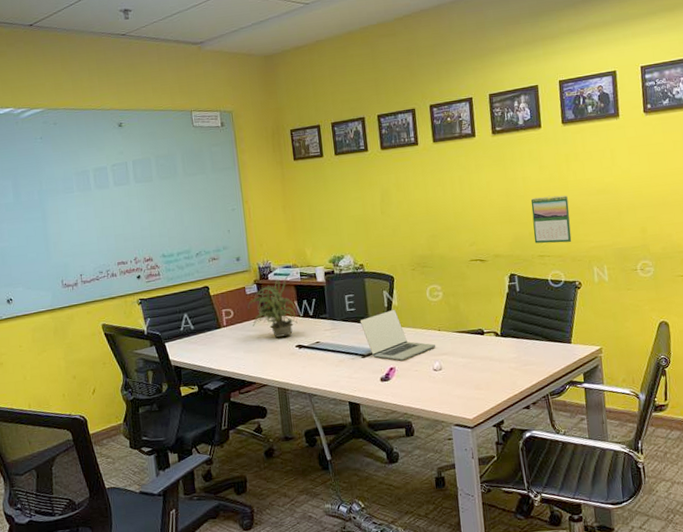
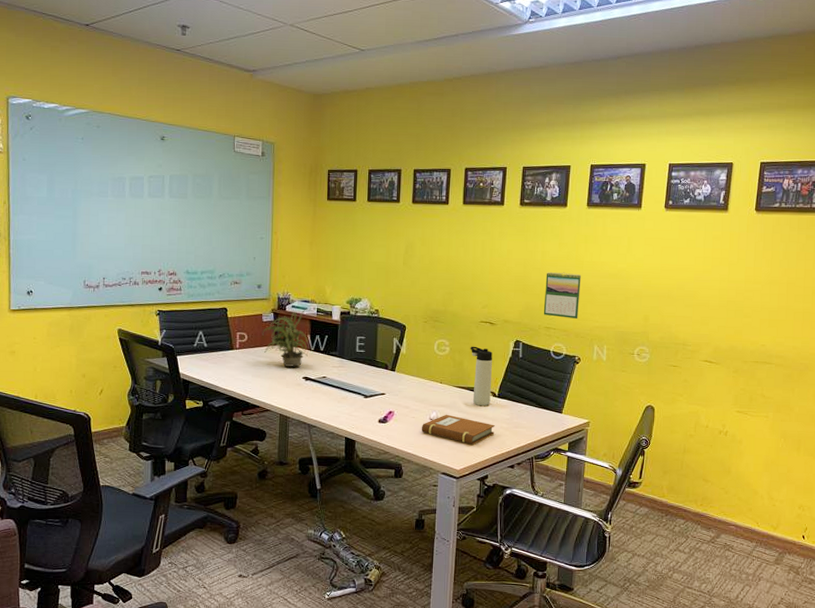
laptop: present [359,309,436,361] -> none [367,356,436,406]
notebook: none [426,362,504,391] -> present [421,414,495,445]
thermos bottle: none [464,286,494,349] -> present [470,346,492,407]

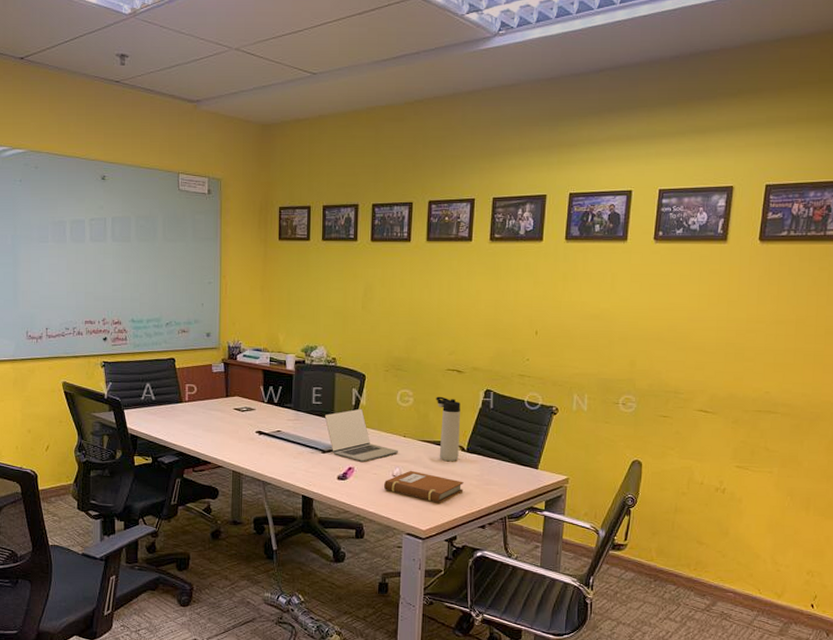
potted plant: present [263,309,312,368] -> none [213,358,265,421]
laptop: none [367,356,436,406] -> present [324,408,399,462]
calendar: present [543,272,581,320] -> none [516,313,559,366]

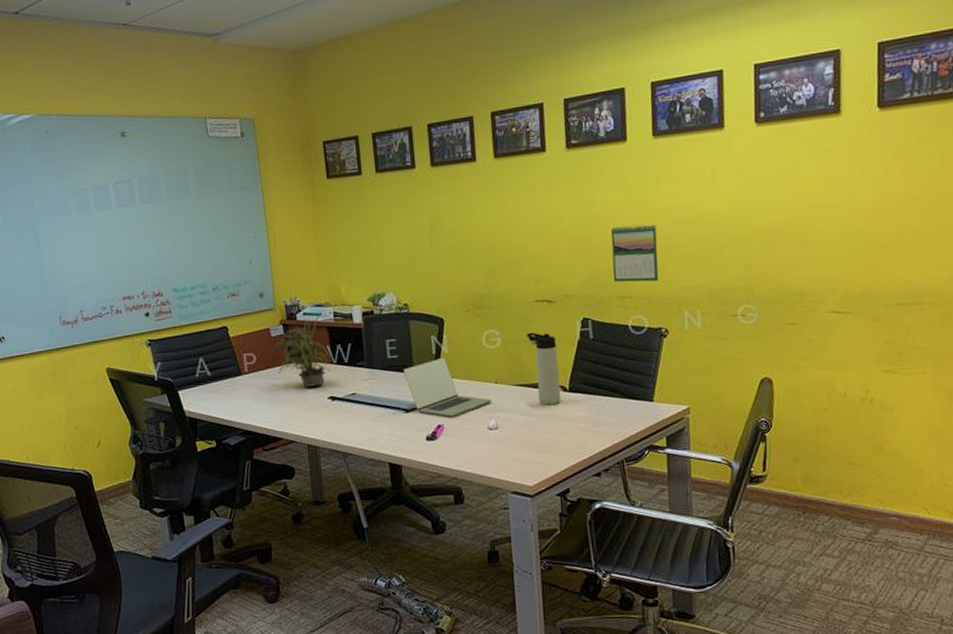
potted plant: none [213,358,265,421] -> present [273,314,330,388]
notebook: present [383,470,464,503] -> none [479,420,571,454]
calendar: none [516,313,559,366] -> present [610,224,659,283]

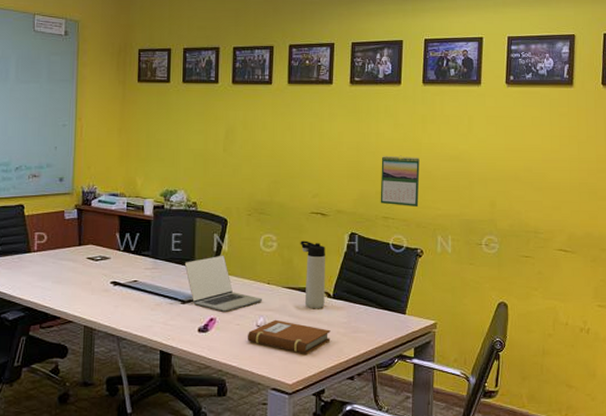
potted plant: present [273,314,330,388] -> none [65,203,122,271]
notebook: none [479,420,571,454] -> present [247,319,331,354]

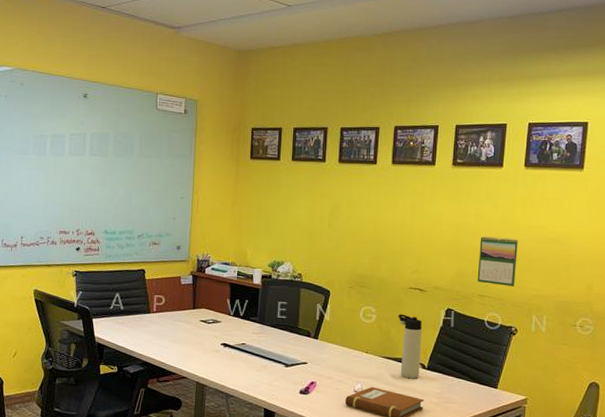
laptop: present [184,255,263,312] -> none [288,323,361,377]

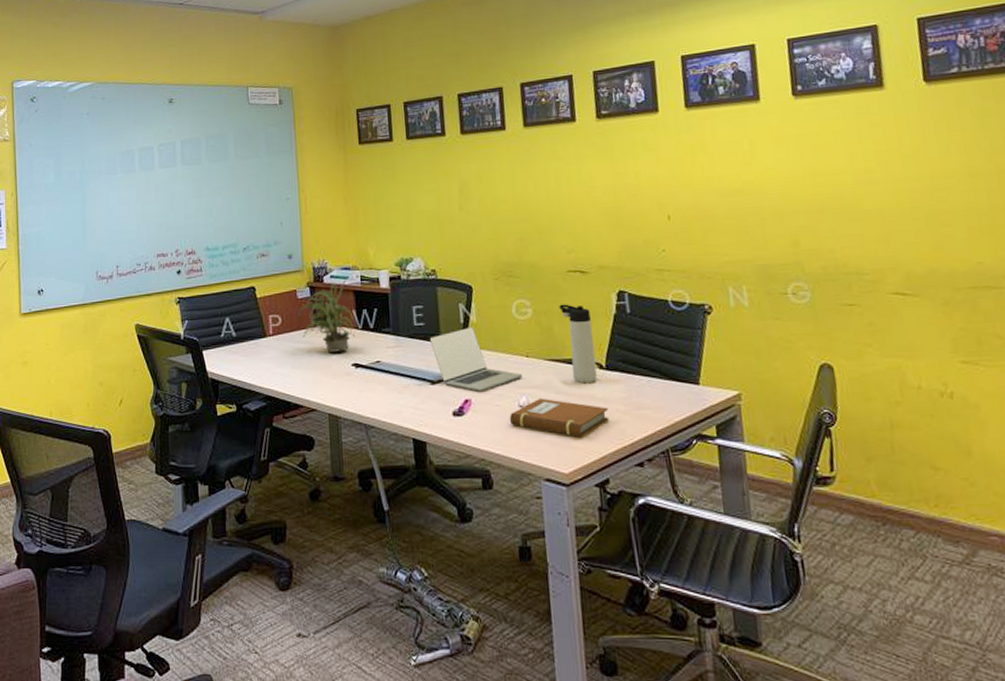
potted plant: none [181,272,233,333] -> present [299,277,355,354]
laptop: none [288,323,361,377] -> present [429,326,523,392]
calendar: present [477,236,518,287] -> none [645,195,699,255]

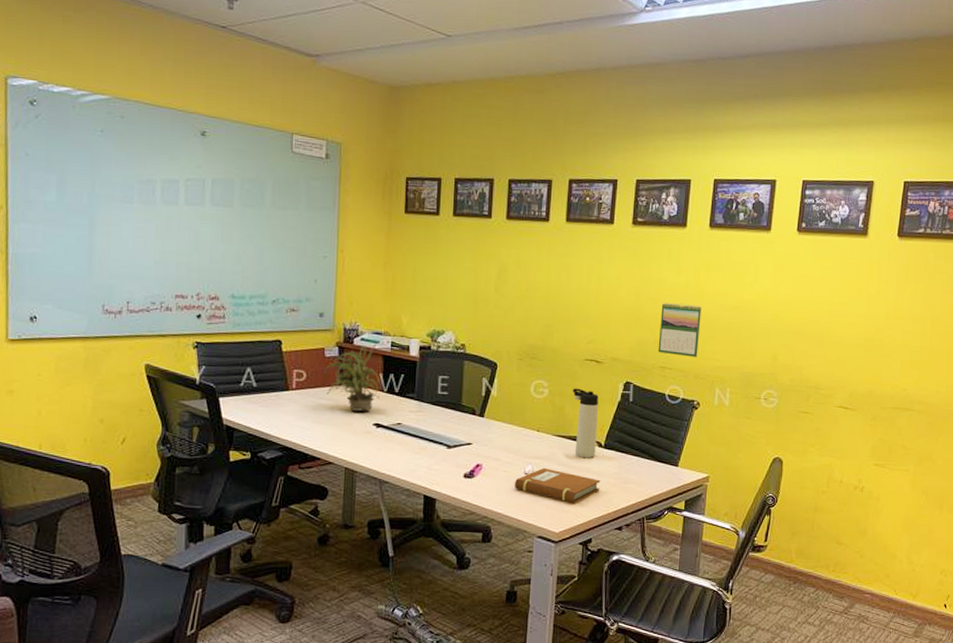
laptop: present [429,326,523,392] -> none [451,400,532,458]
calendar: none [645,195,699,255] -> present [658,303,702,358]

